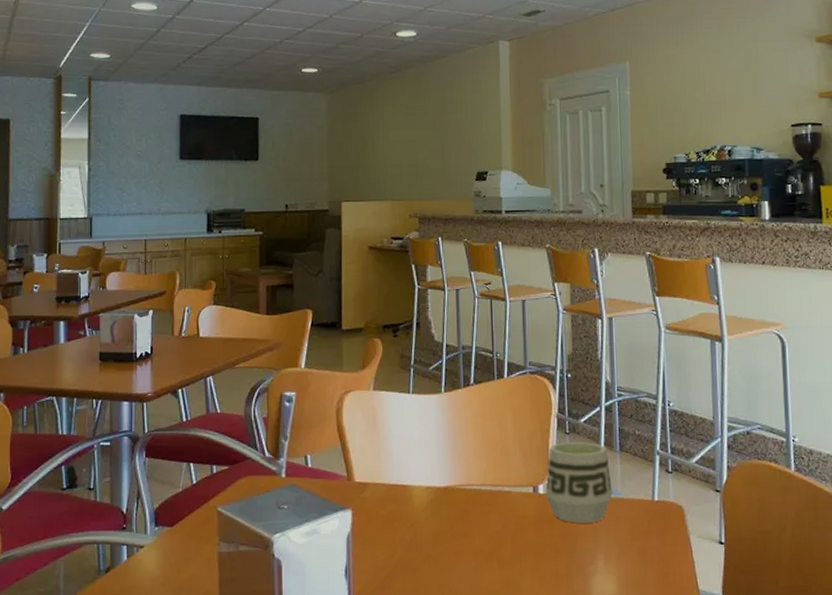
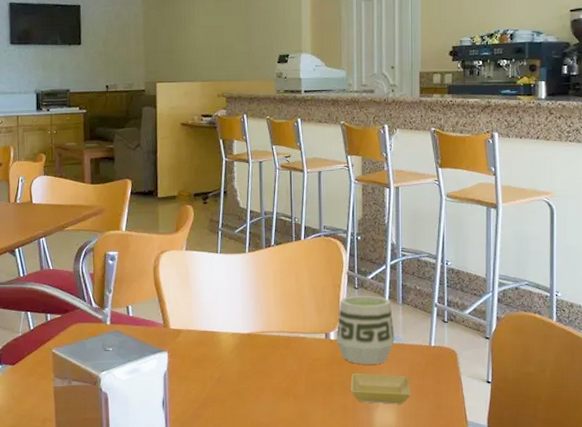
saucer: none [563,534,634,571] -> present [351,373,412,404]

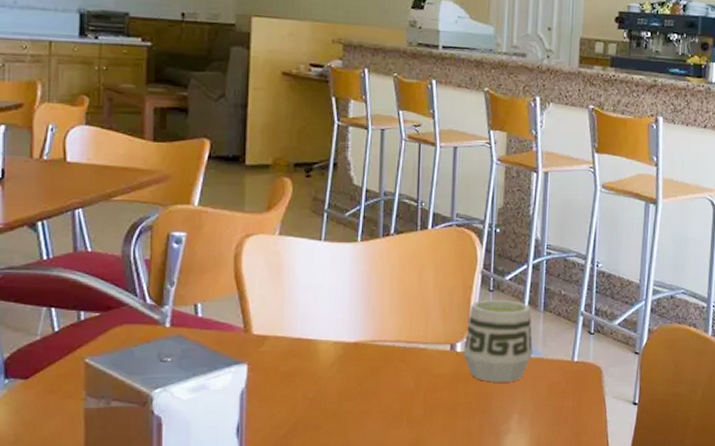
saucer: present [351,373,412,404] -> none [477,393,548,430]

